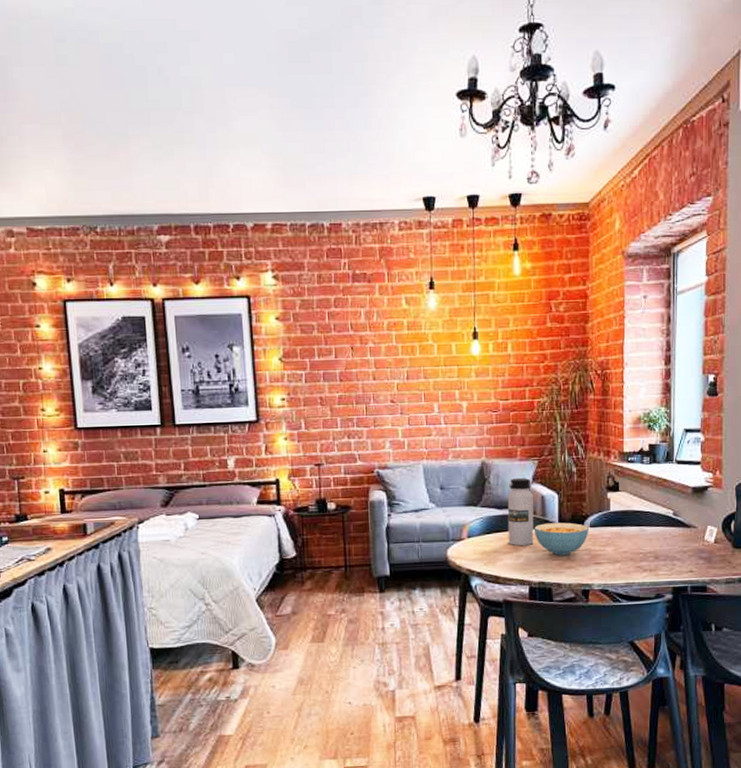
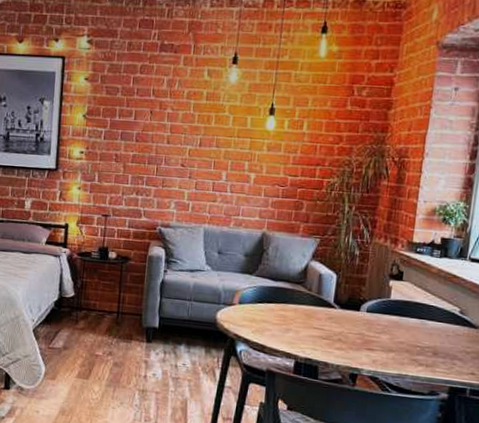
water bottle: present [507,477,534,546] -> none [279,252,311,321]
cereal bowl: present [534,522,589,556] -> none [306,301,365,337]

